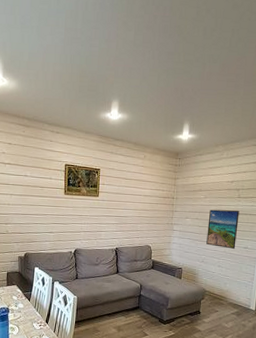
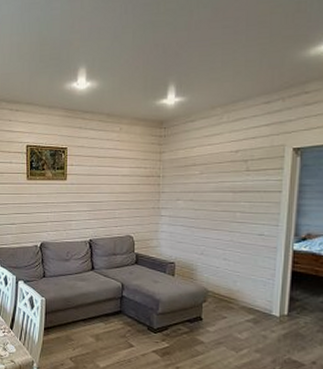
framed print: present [206,209,239,249] -> none [206,186,249,237]

